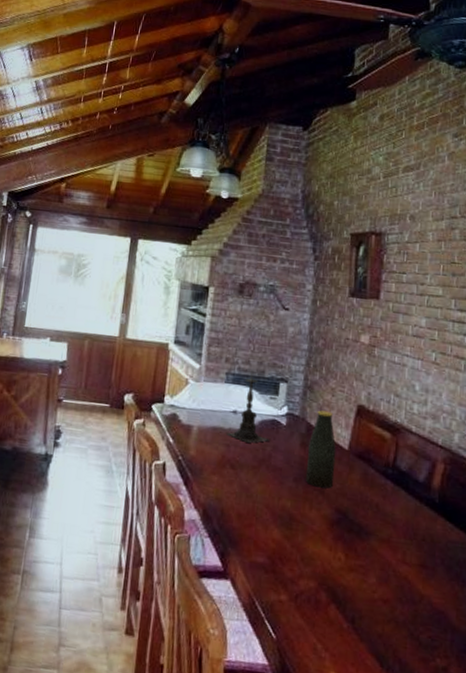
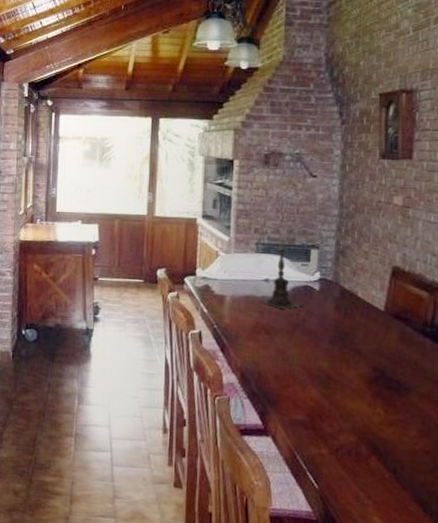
bottle: present [306,410,337,489] -> none [342,274,372,349]

